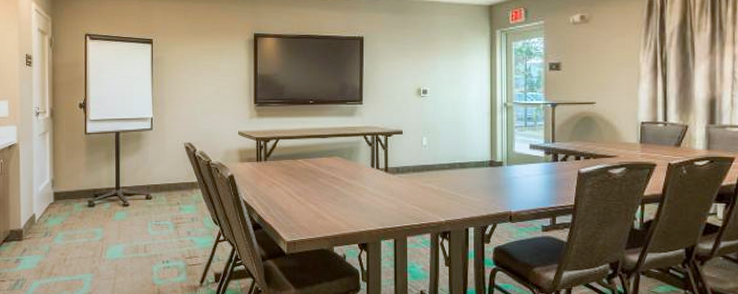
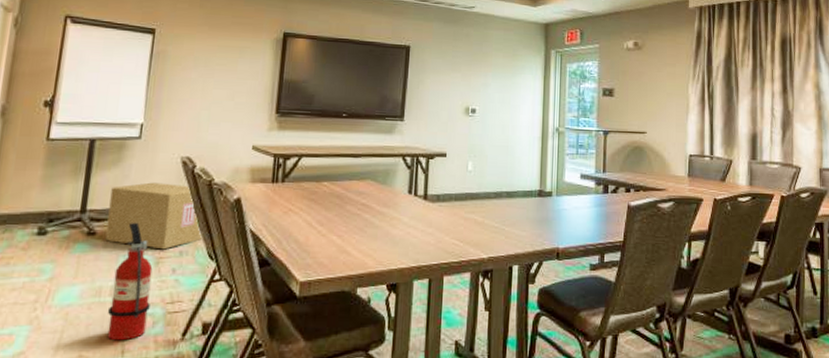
cardboard box: none [136,164,207,217] -> present [105,182,202,250]
fire extinguisher: none [144,197,174,286] -> present [107,223,153,341]

